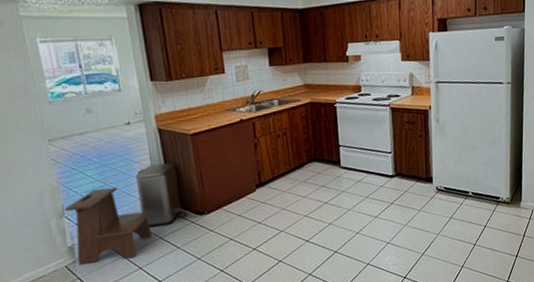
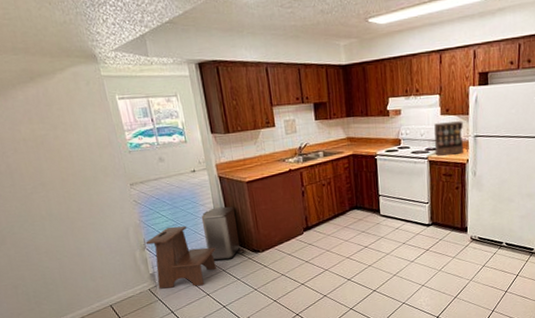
spice rack: none [395,67,427,103] -> present [434,121,464,156]

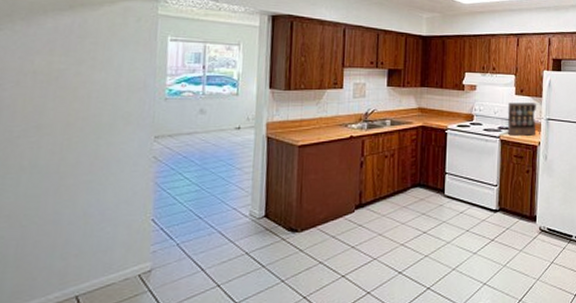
step stool: present [145,226,216,289] -> none [153,192,243,275]
pedal bin: present [201,206,245,262] -> none [232,172,280,241]

